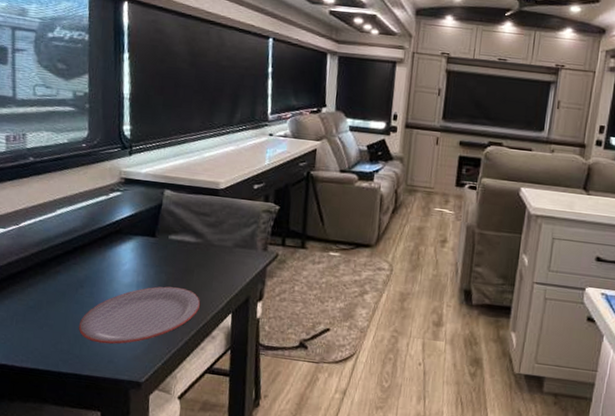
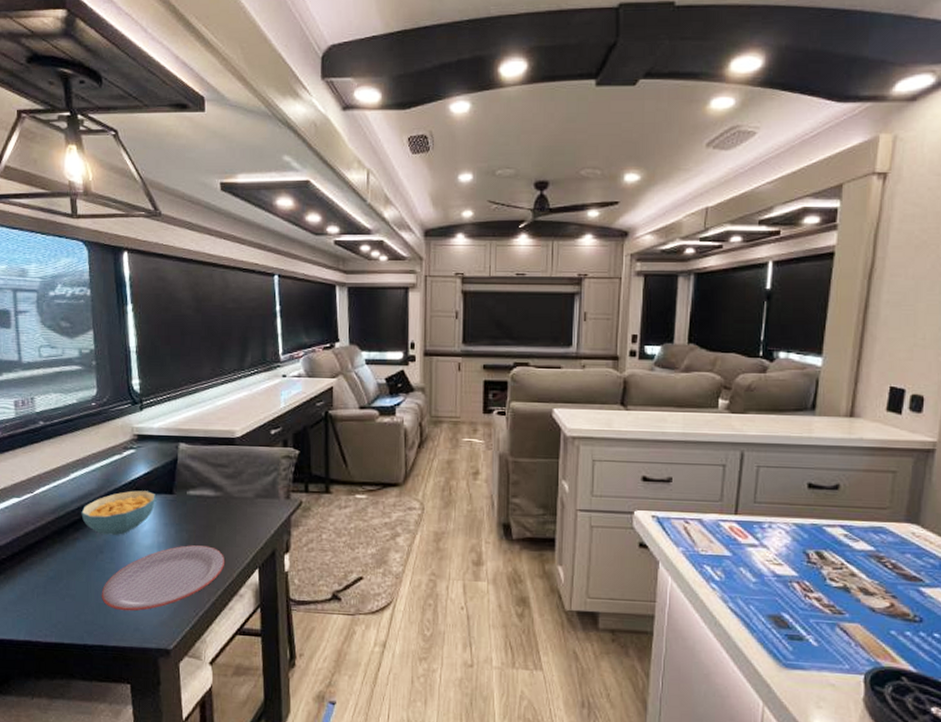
cereal bowl: none [64,230,138,272] -> present [81,490,155,535]

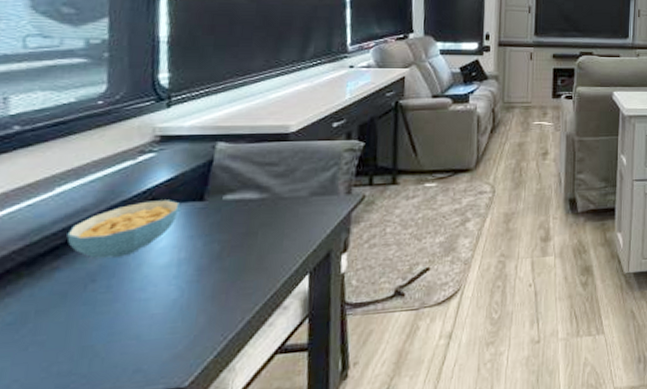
plate: present [101,545,226,611] -> none [86,256,268,351]

